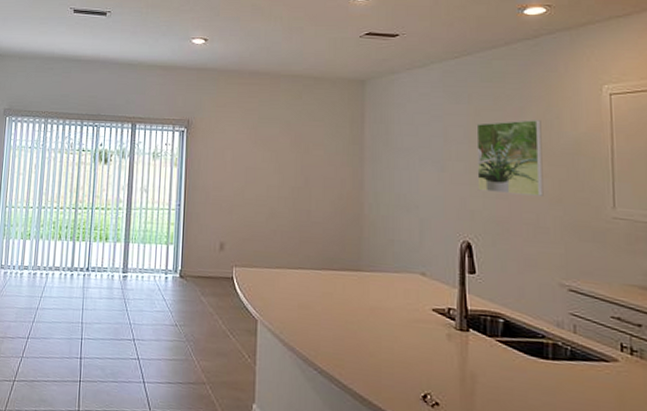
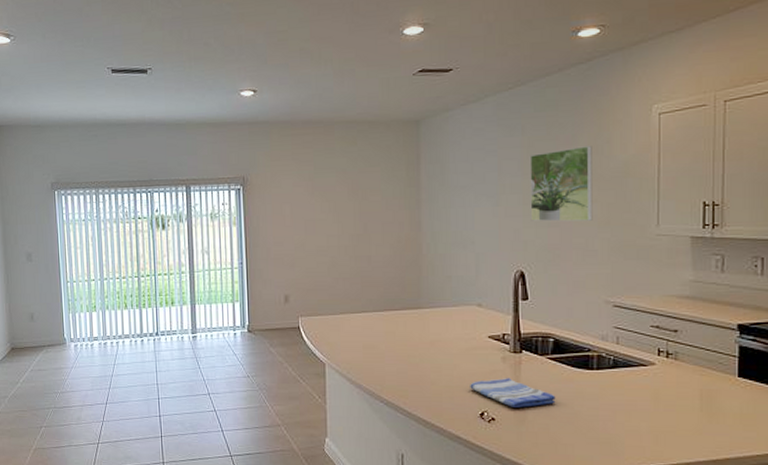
dish towel: none [412,357,507,395] -> present [470,378,556,408]

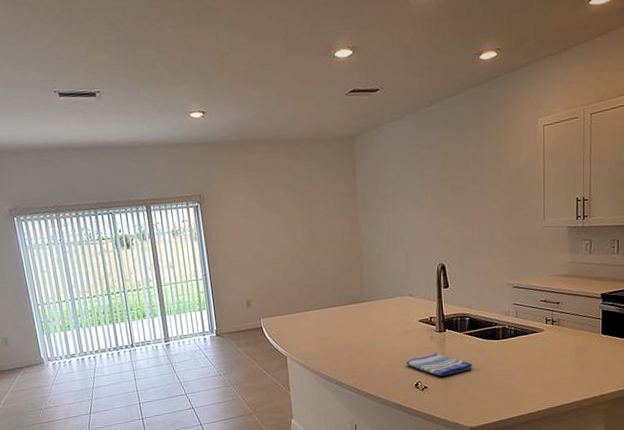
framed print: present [529,146,593,222] -> none [445,155,496,221]

